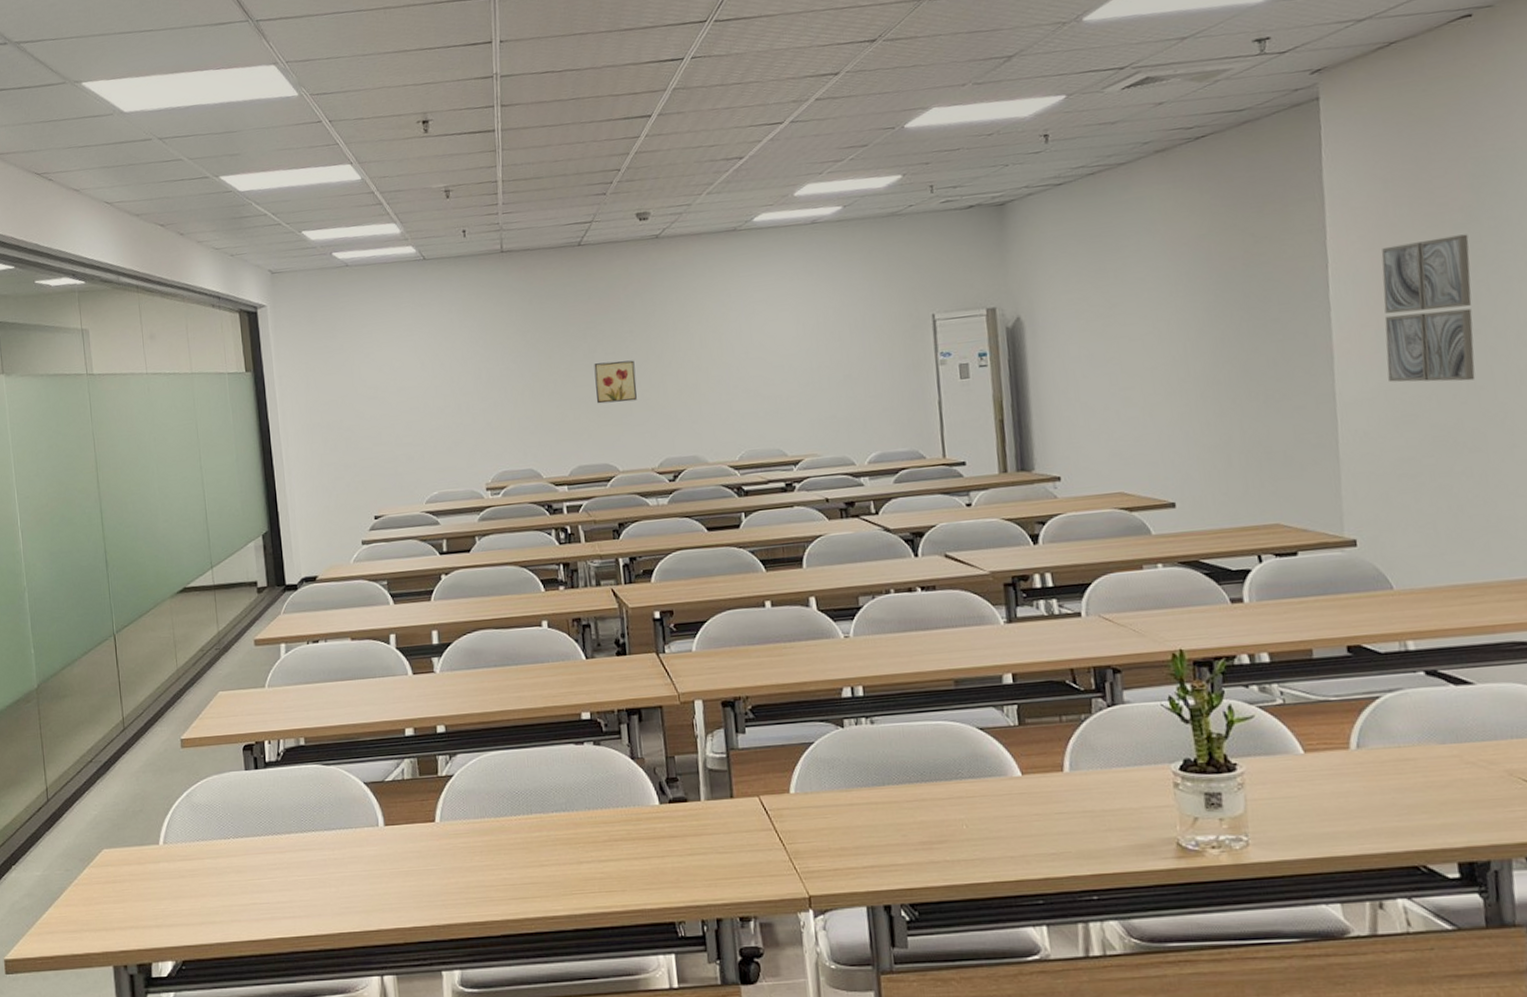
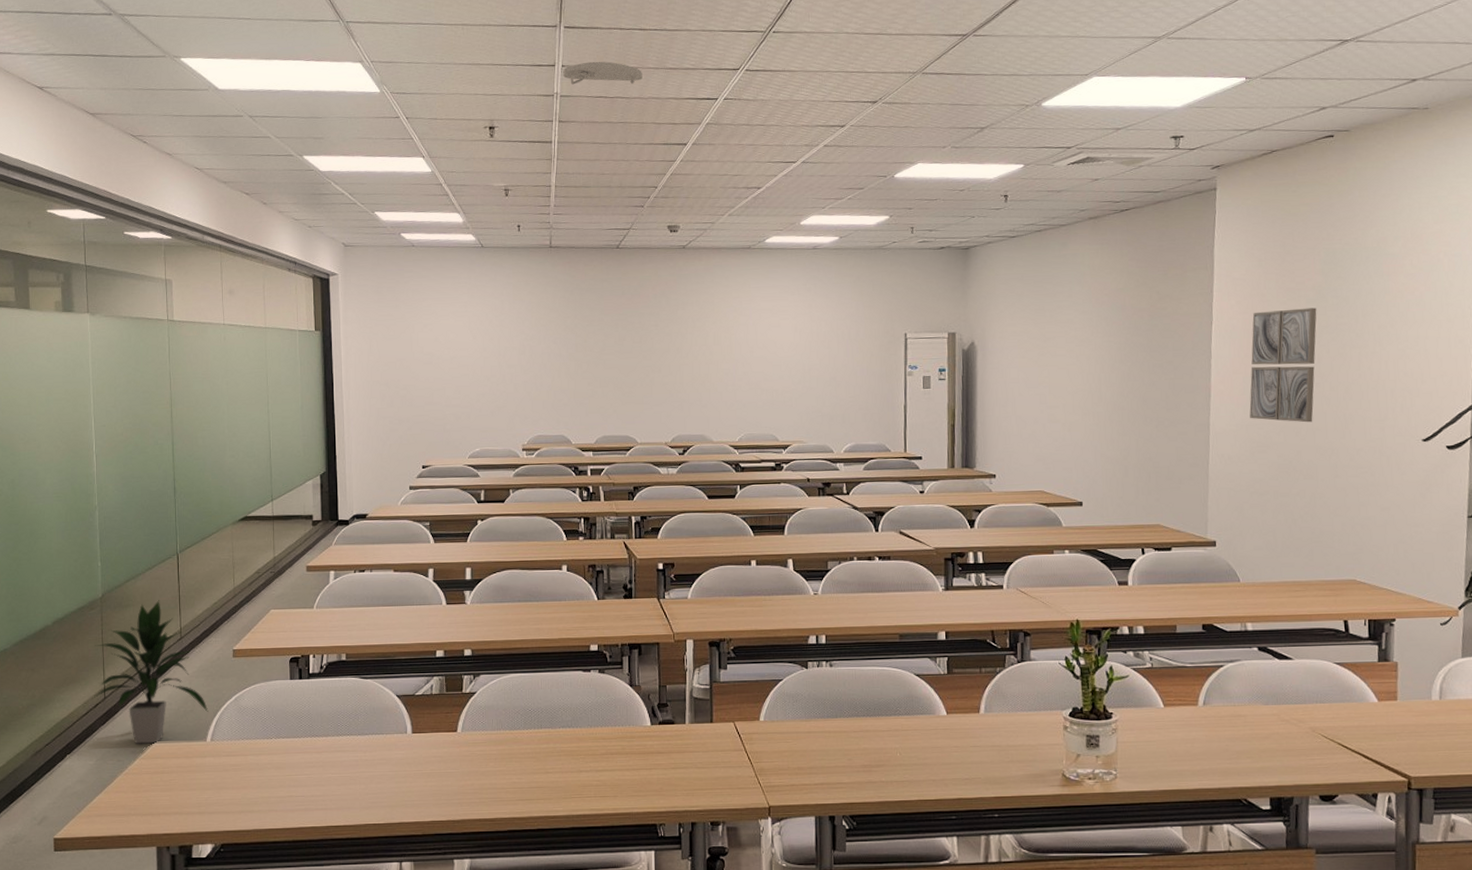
indoor plant: none [33,688,159,851] -> present [92,600,209,744]
smoke detector: none [502,30,594,62] -> present [563,61,643,85]
wall art: present [594,360,637,404] -> none [622,349,658,385]

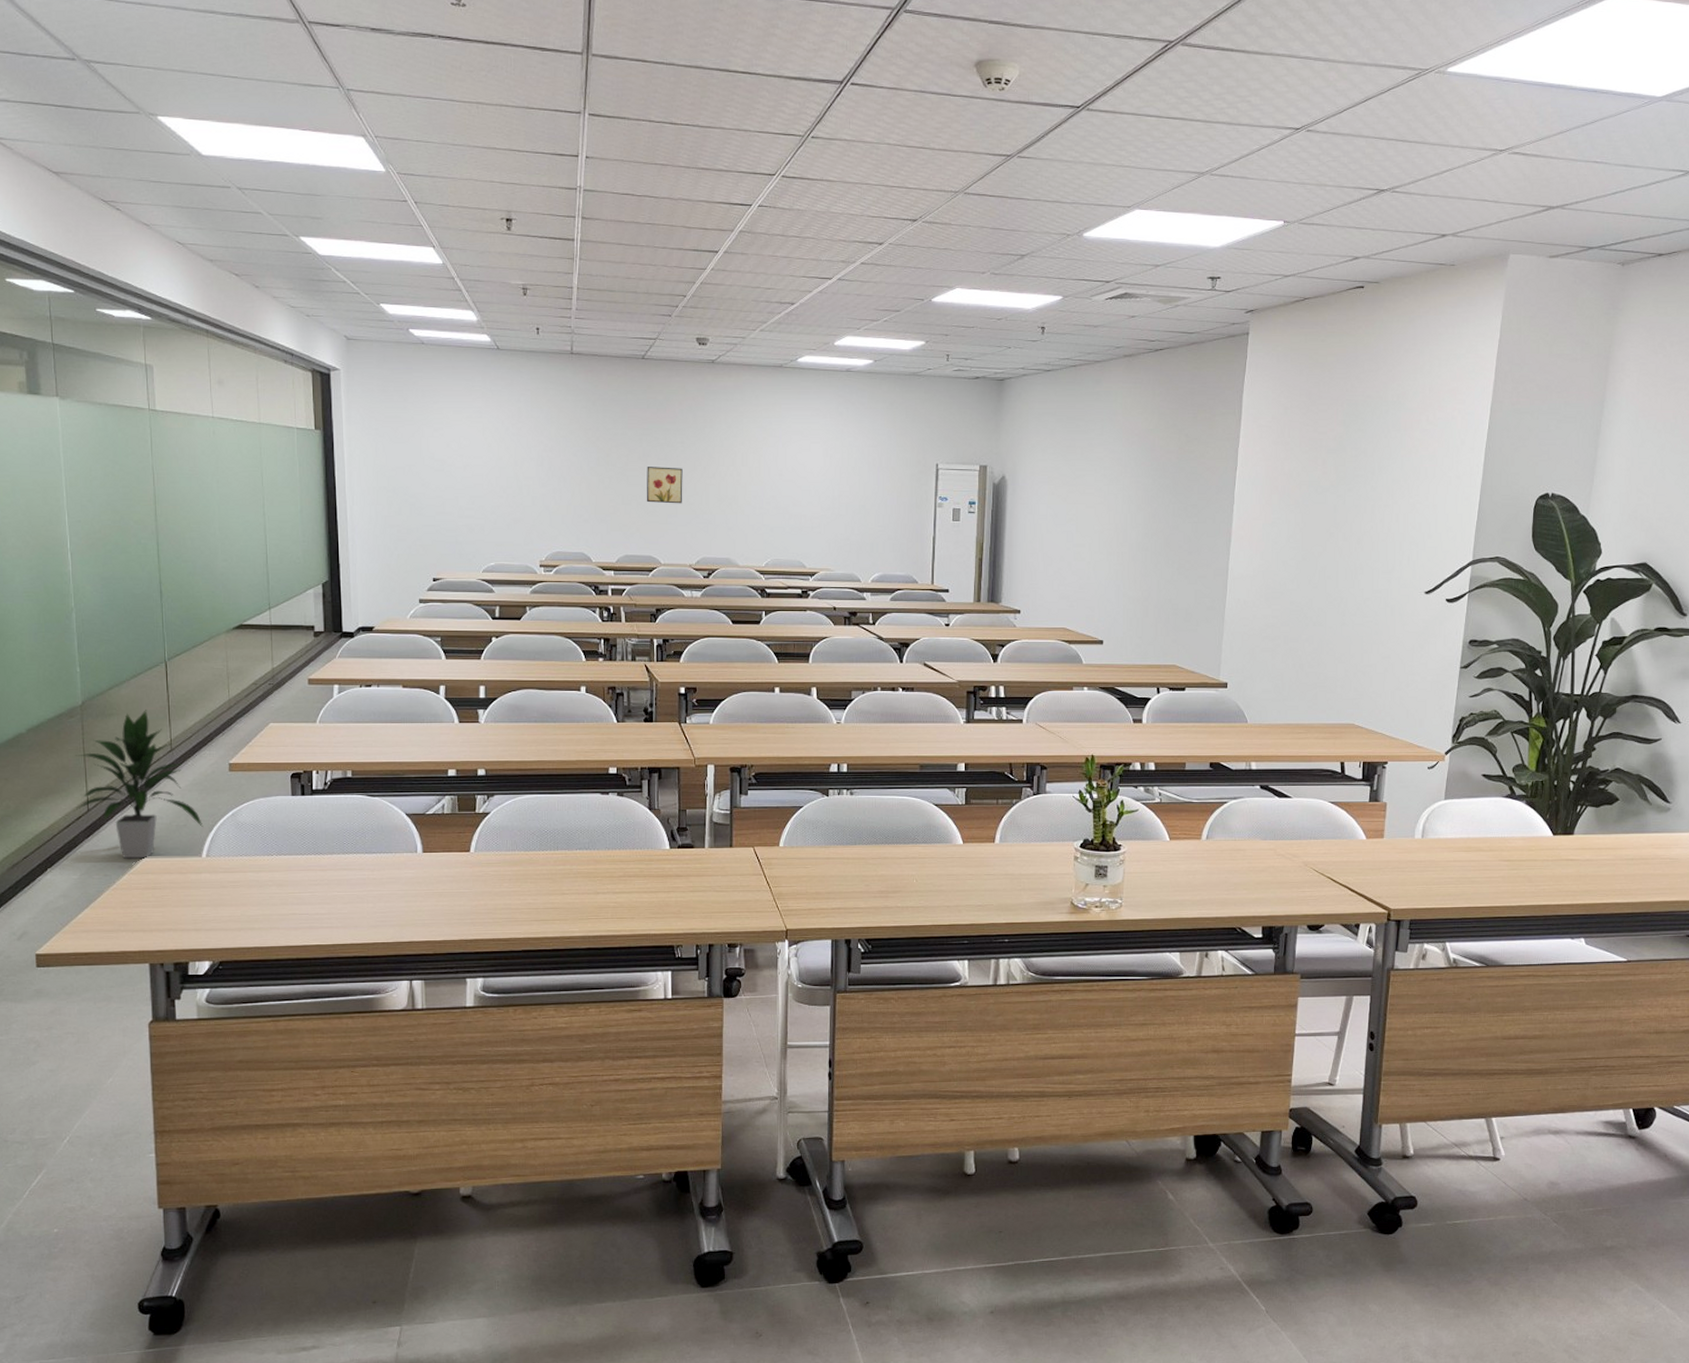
smoke detector: present [563,61,643,85] -> none [587,154,672,183]
wall art: none [622,349,658,385] -> present [646,467,683,504]
wall art: present [1249,308,1317,423] -> none [1267,458,1336,571]

